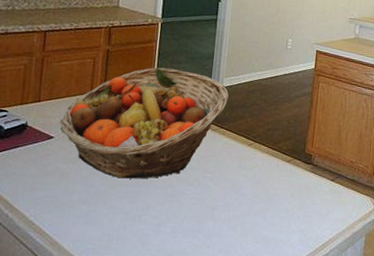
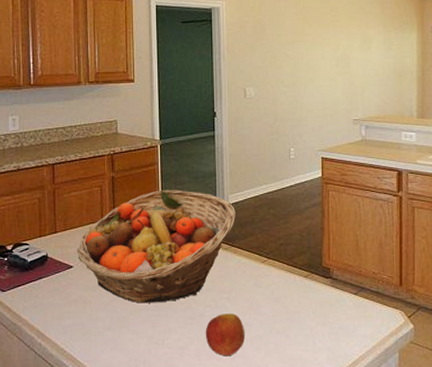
apple: none [183,193,224,235] -> present [205,313,244,357]

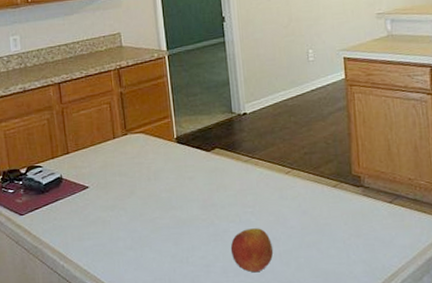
fruit basket: present [77,190,235,303] -> none [91,102,254,222]

